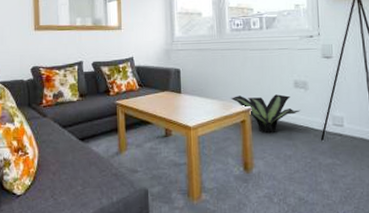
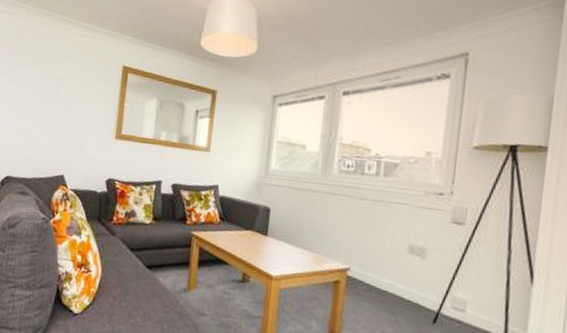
potted plant: present [231,94,301,134] -> none [326,250,412,304]

